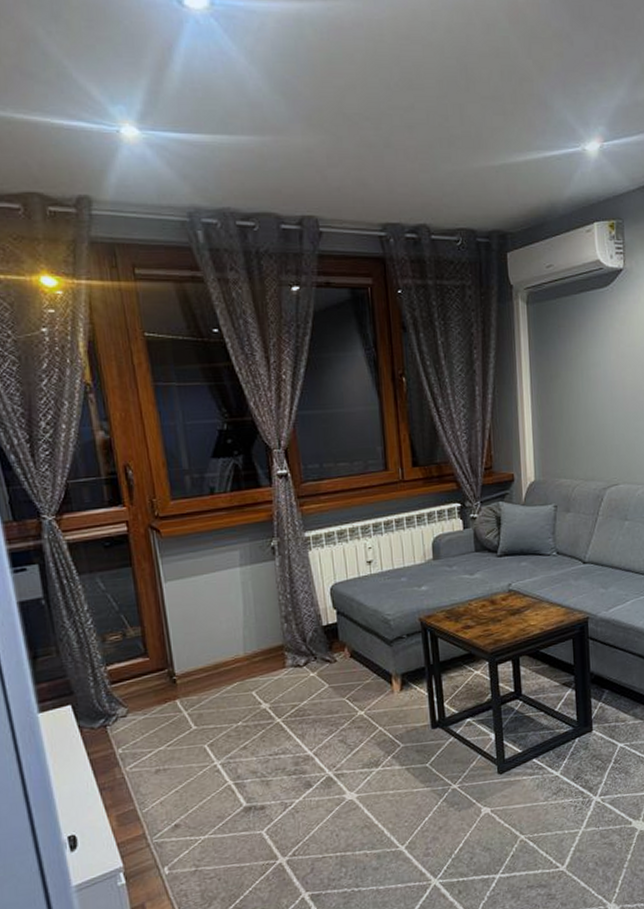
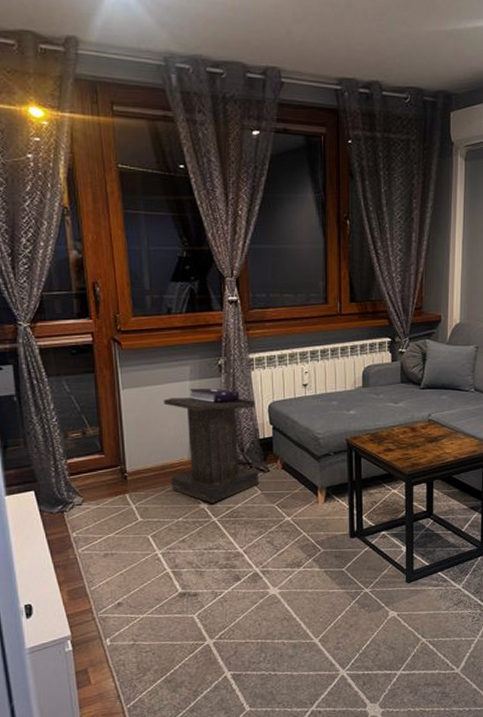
lectern: none [212,573,325,703] -> present [164,389,258,503]

